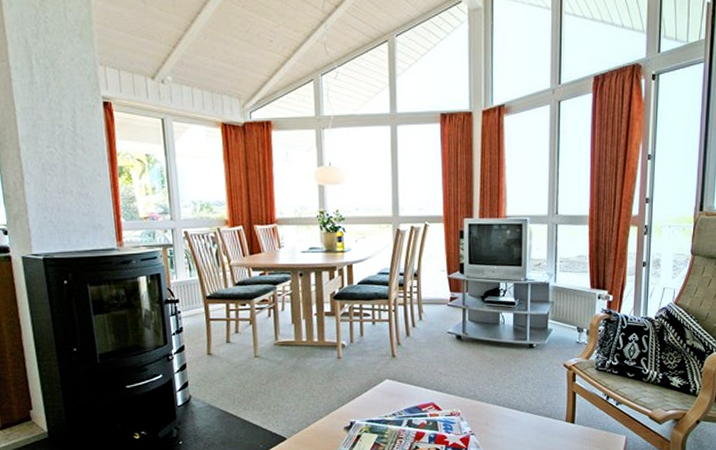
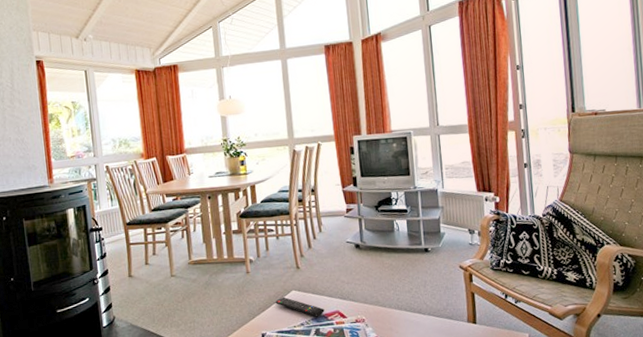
remote control: none [366,385,419,408] -> present [275,297,325,317]

